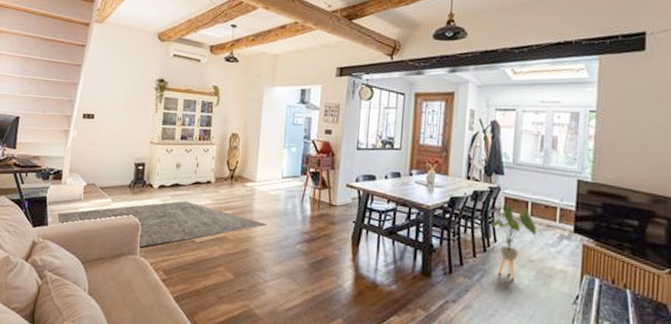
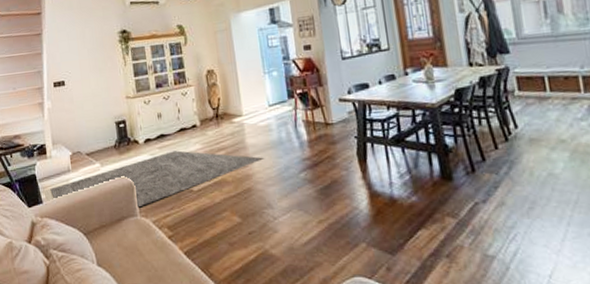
house plant: present [489,205,537,280] -> none [506,84,562,165]

